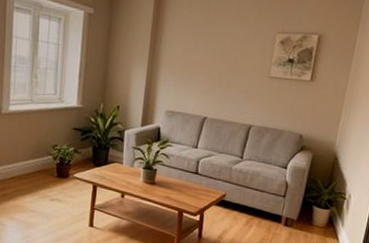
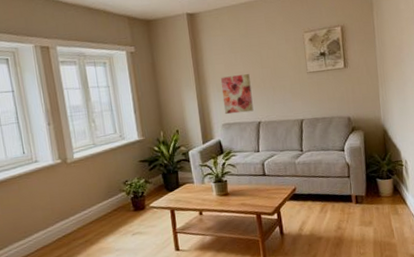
wall art: none [171,61,207,105] -> present [220,74,254,115]

